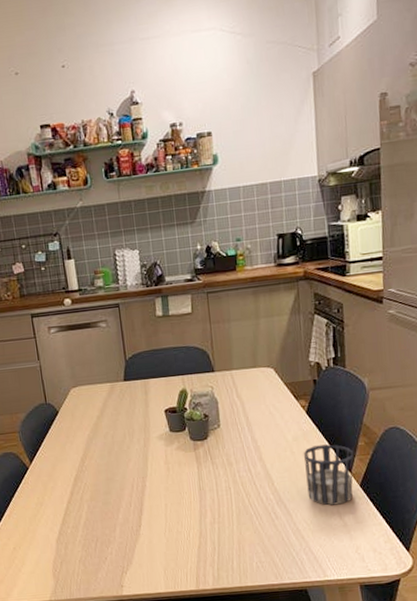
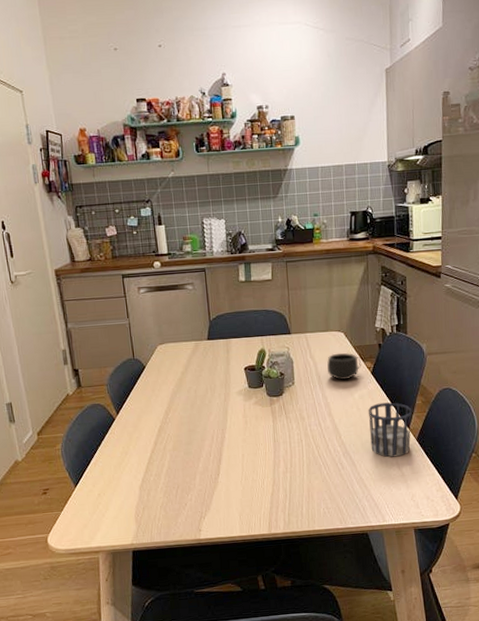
mug: none [256,390,294,421] -> present [327,352,361,381]

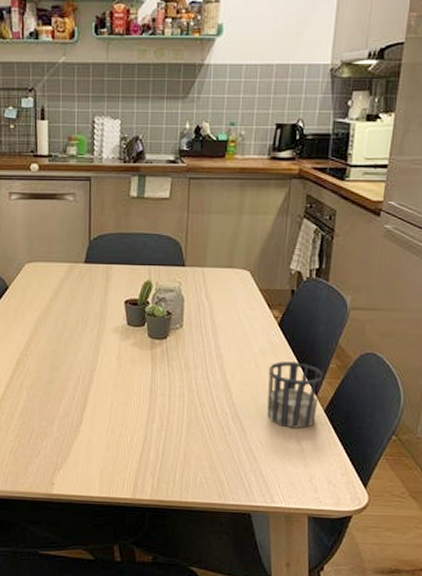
mug: present [327,352,361,381] -> none [225,295,267,329]

